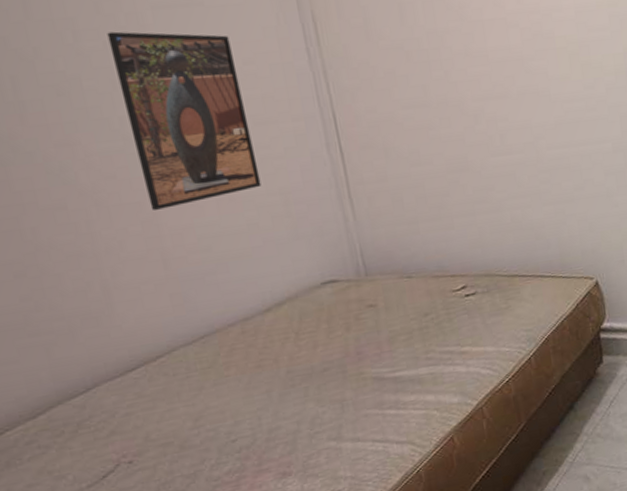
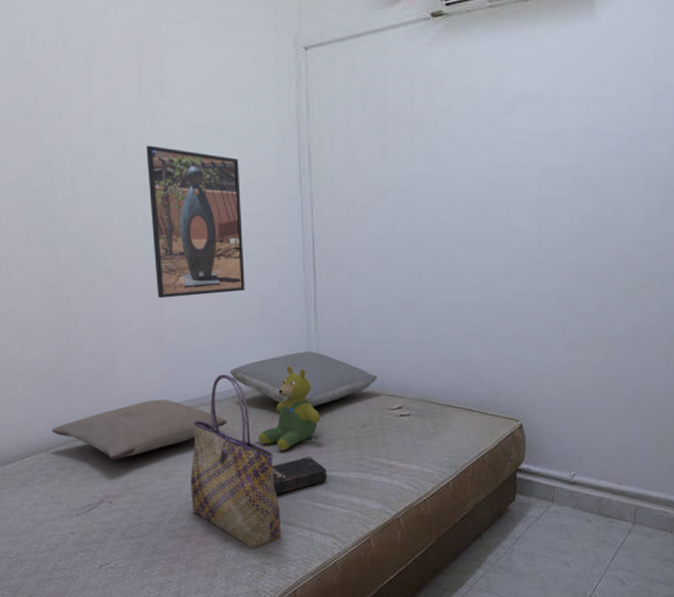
pillow: none [36,327,265,412] -> present [51,400,228,460]
tote bag: none [222,285,351,479] -> present [191,374,282,550]
pillow: none [257,242,433,307] -> present [229,350,377,407]
teddy bear: none [304,263,376,361] -> present [258,366,321,451]
hardback book: none [327,359,394,411] -> present [272,456,327,495]

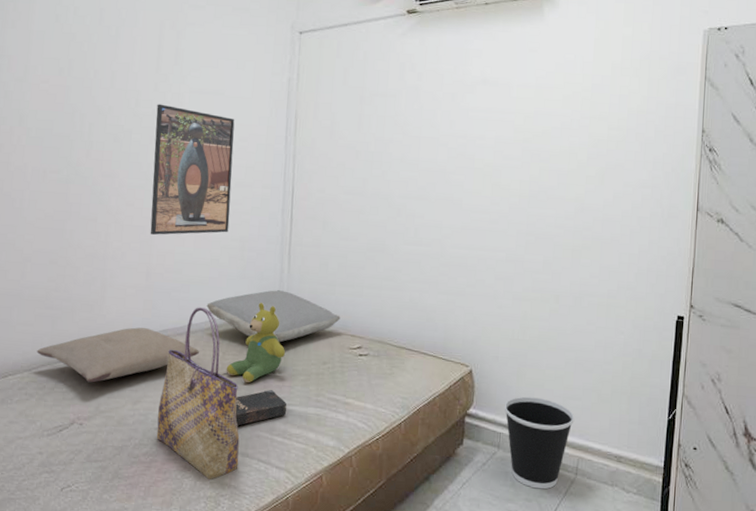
wastebasket: none [557,448,632,540] -> present [504,396,575,490]

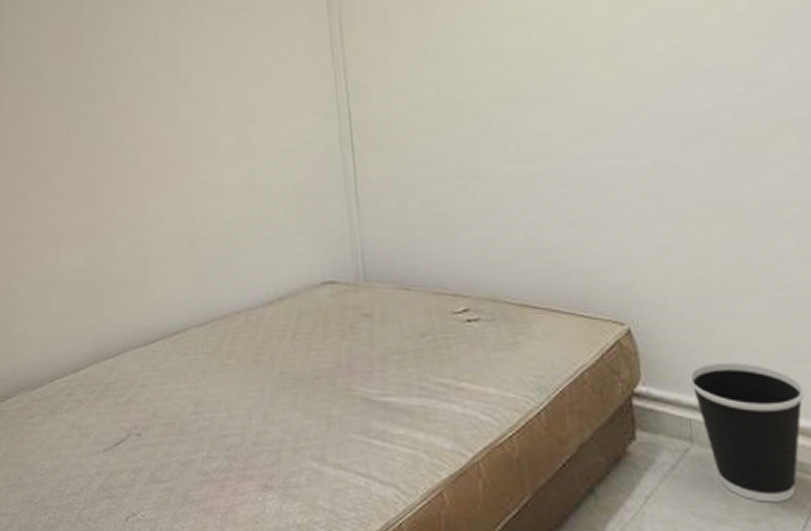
pillow: present [37,327,200,383] -> none [82,308,265,382]
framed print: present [150,104,235,236] -> none [178,34,279,193]
tote bag: present [156,307,240,480] -> none [224,276,331,503]
pillow: present [206,289,341,343] -> none [265,243,435,313]
teddy bear: present [226,303,286,383] -> none [299,263,371,370]
hardback book: present [235,389,287,426] -> none [316,375,383,428]

